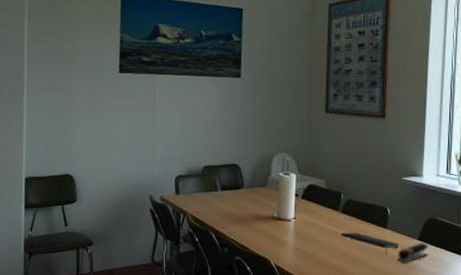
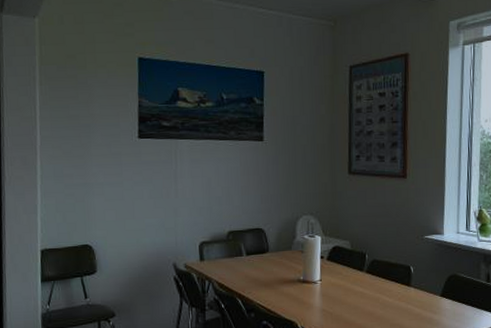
notepad: present [341,232,400,255] -> none [366,291,423,312]
stapler: present [397,243,428,263] -> none [421,299,451,320]

